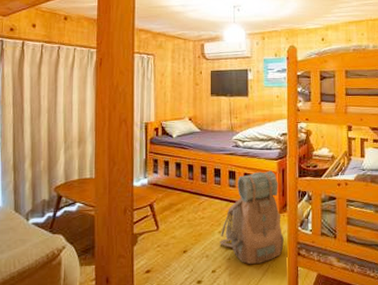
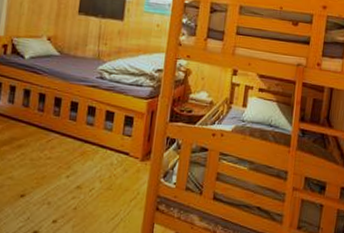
backpack: present [220,170,284,265] -> none [66,110,145,217]

